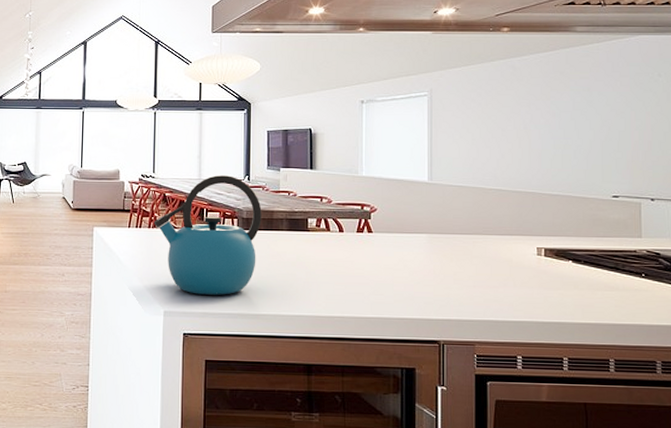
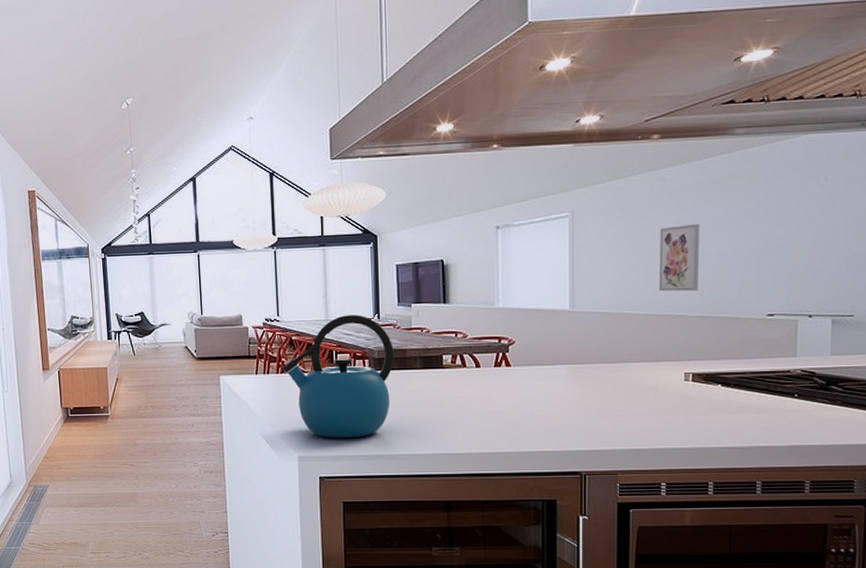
wall art: none [511,109,548,170] -> present [659,224,699,292]

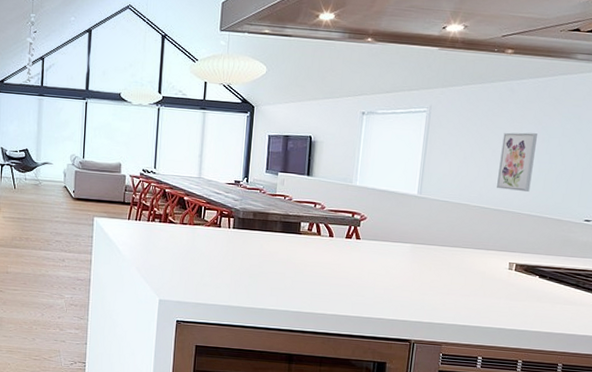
kettle: present [281,315,394,438] -> none [152,175,258,288]

